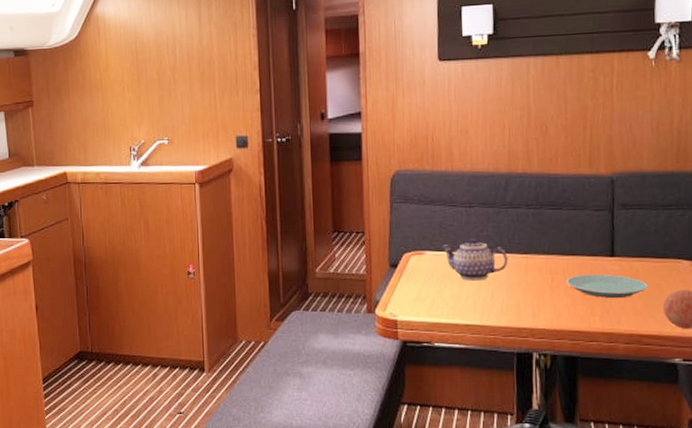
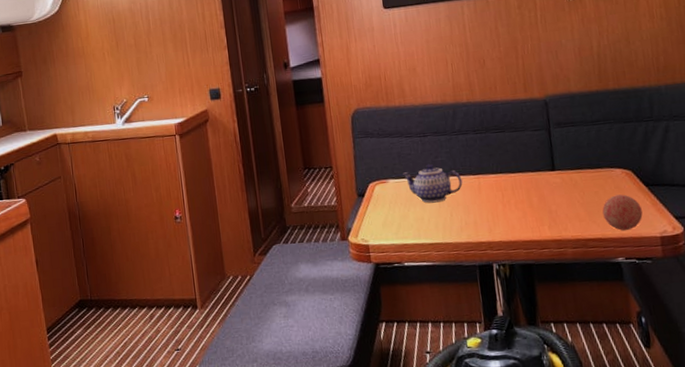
plate: present [566,274,648,299] -> none [515,187,588,209]

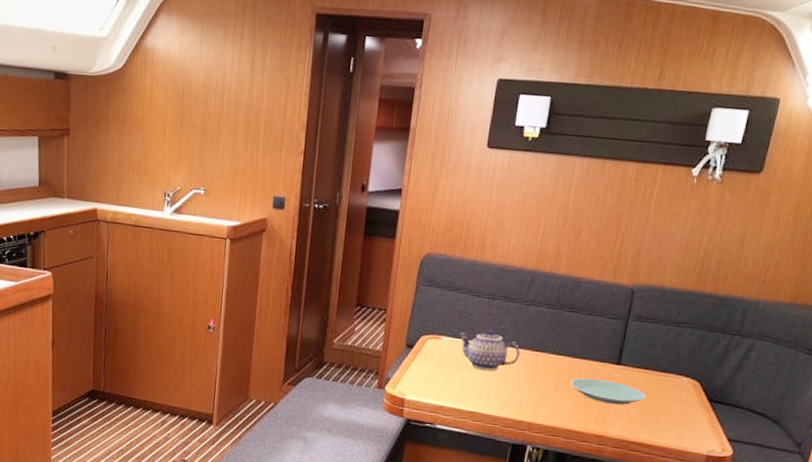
plate: none [515,187,588,209] -> present [570,377,646,405]
decorative ball: present [602,194,643,231] -> none [655,403,697,442]

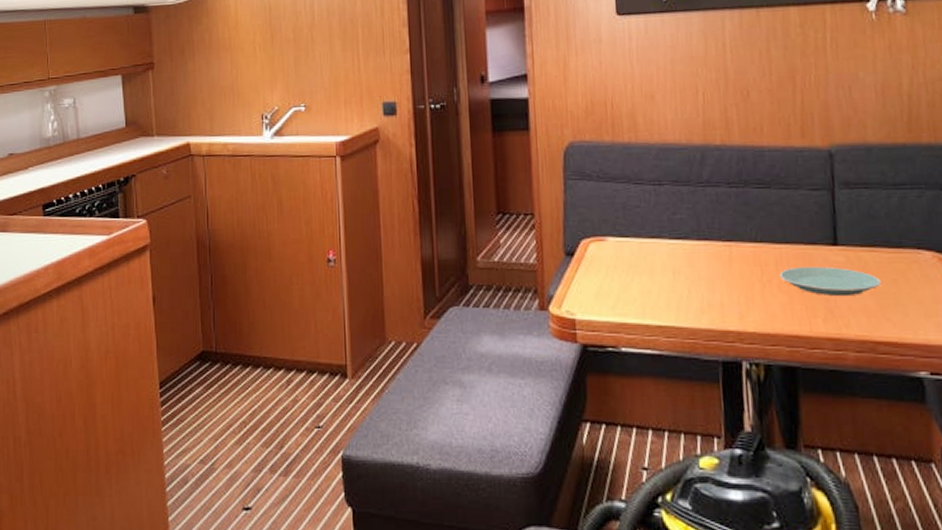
teapot: present [458,329,520,372] -> none [626,221,708,273]

